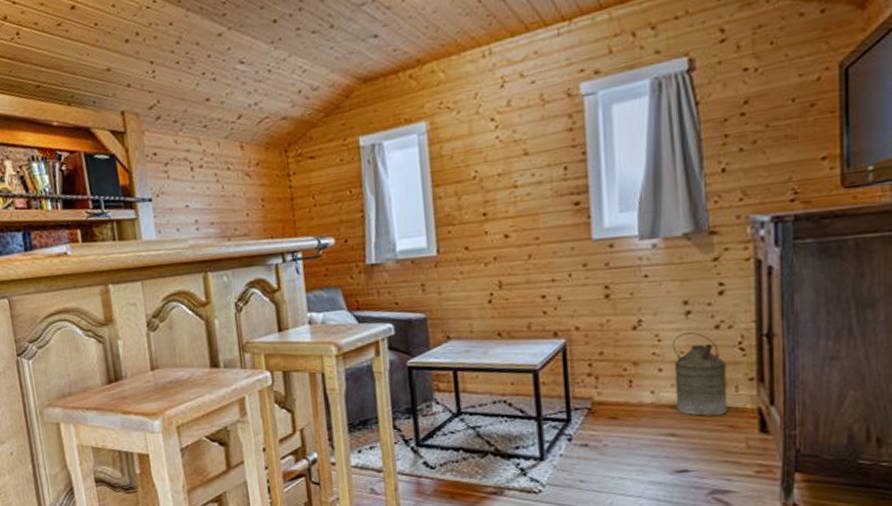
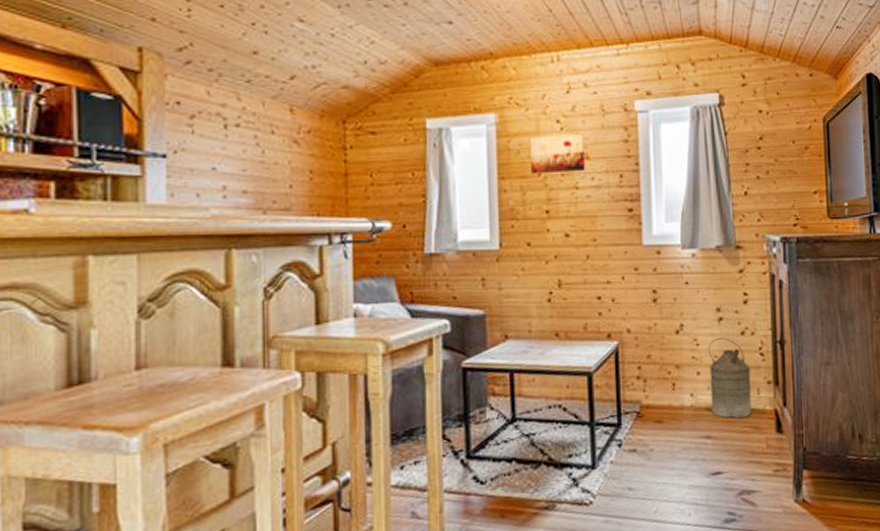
wall art: none [463,128,525,178] -> present [530,133,586,174]

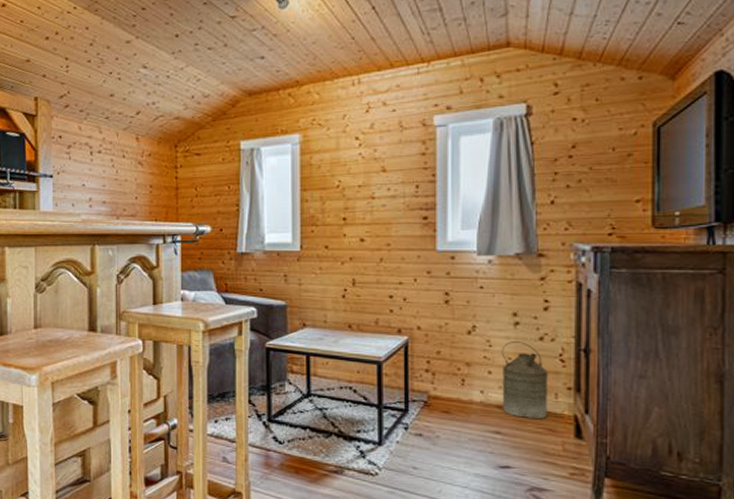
wall art: present [530,133,586,174] -> none [330,148,383,186]

